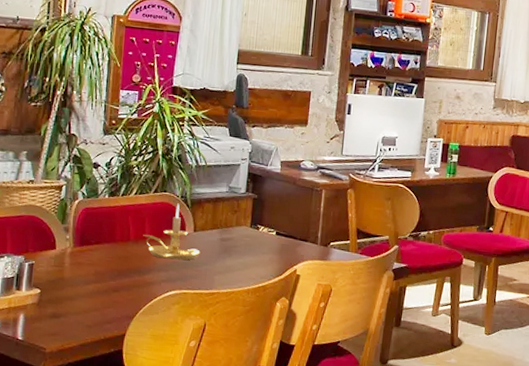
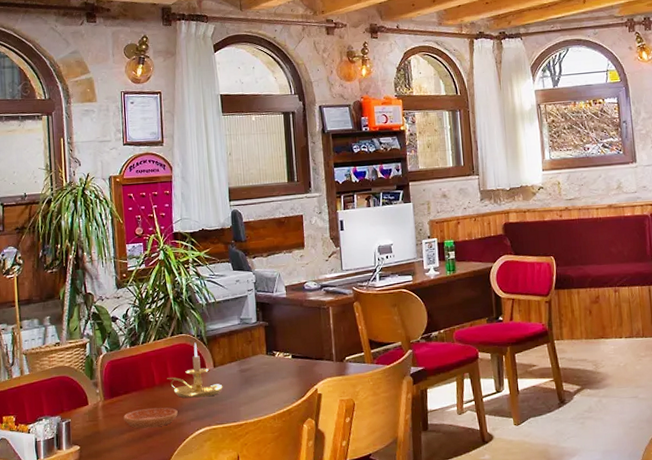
saucer: none [91,262,149,283] -> present [124,407,178,429]

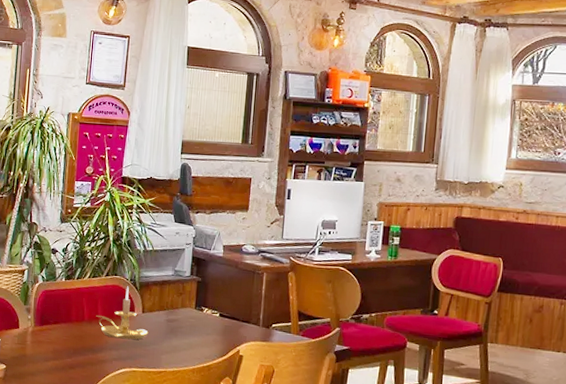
saucer: present [124,407,178,429] -> none [50,340,102,361]

